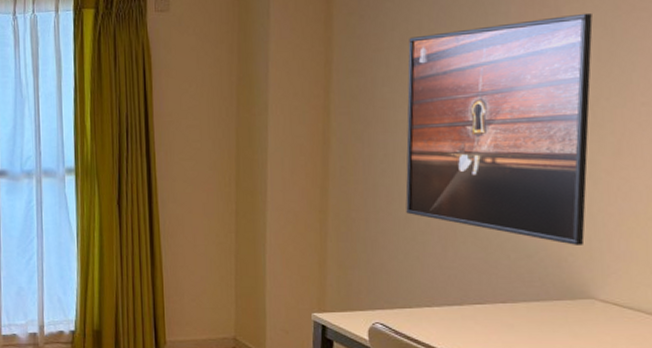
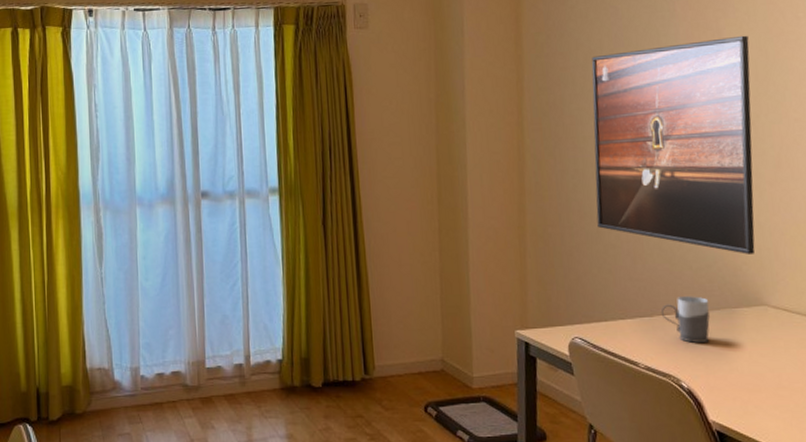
mug: none [471,286,528,334] -> present [660,296,710,343]

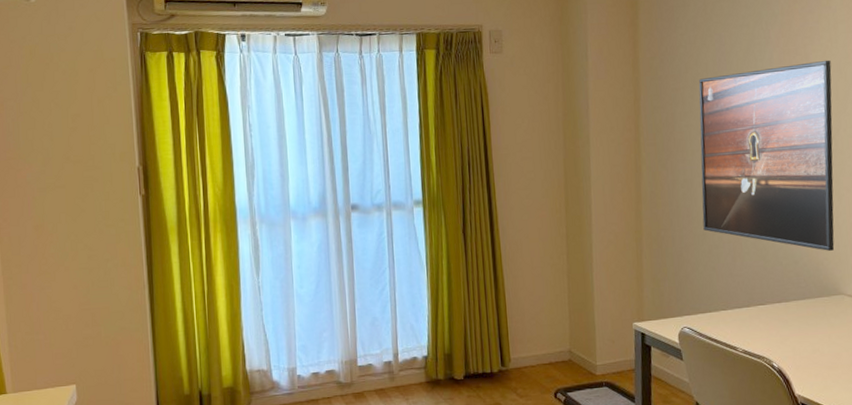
mug: present [660,296,710,343] -> none [756,288,797,329]

